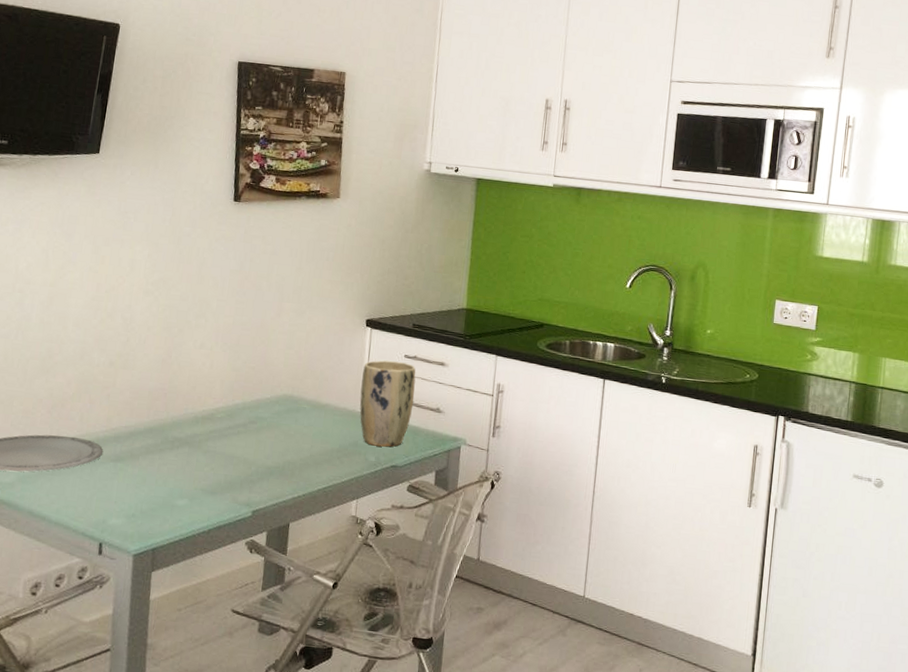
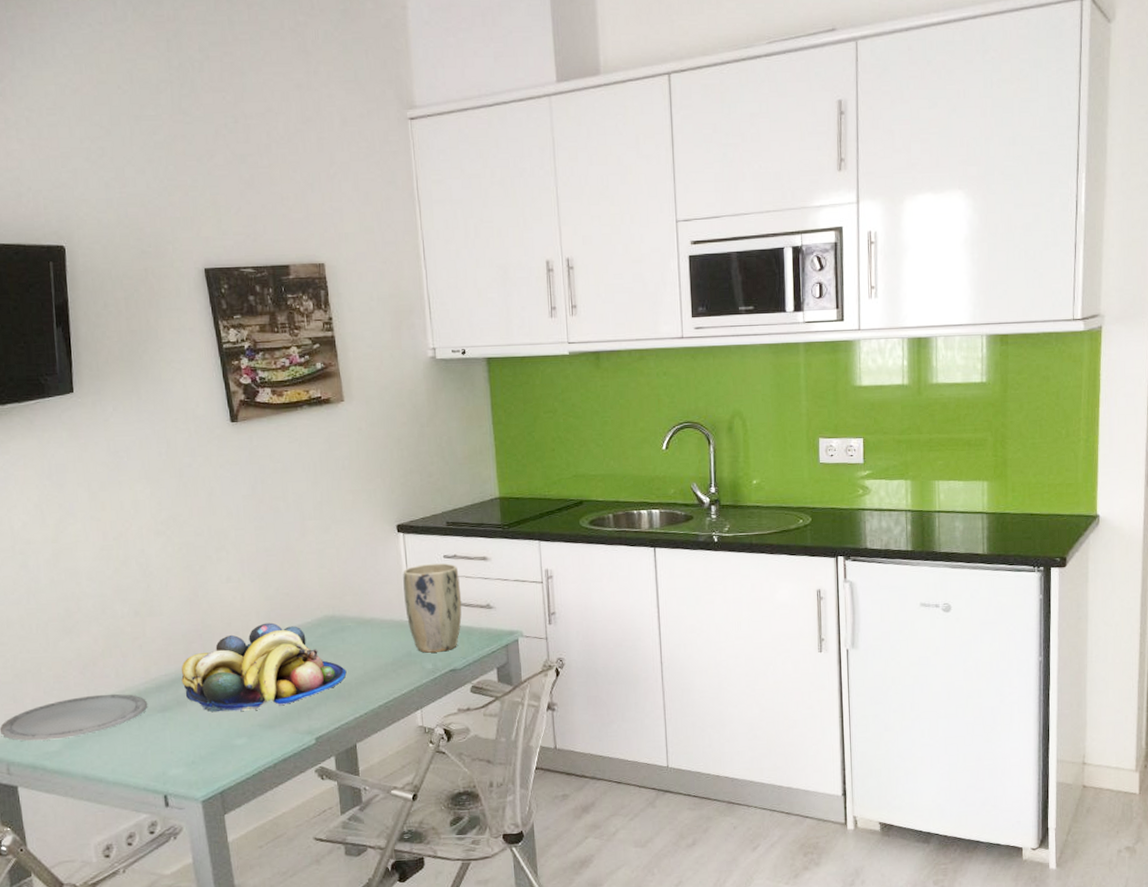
fruit bowl: none [139,392,294,474] -> present [181,622,347,713]

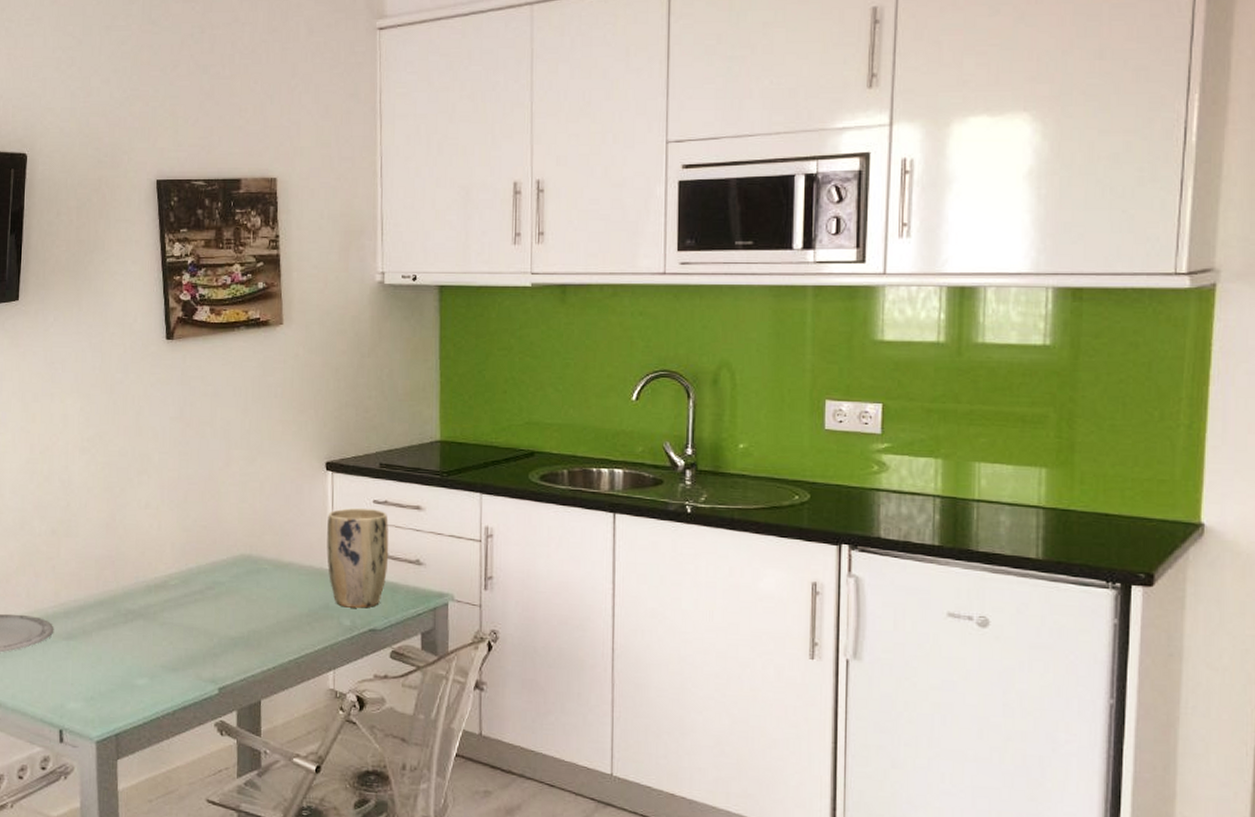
fruit bowl: present [181,622,347,713] -> none [90,556,258,649]

